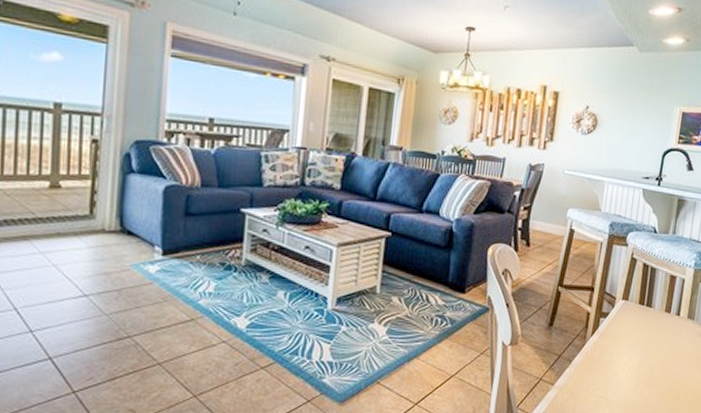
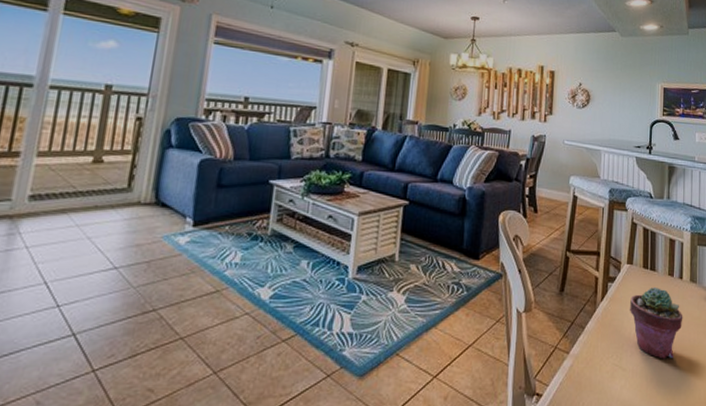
potted succulent: none [621,323,676,392] -> present [630,287,683,359]

